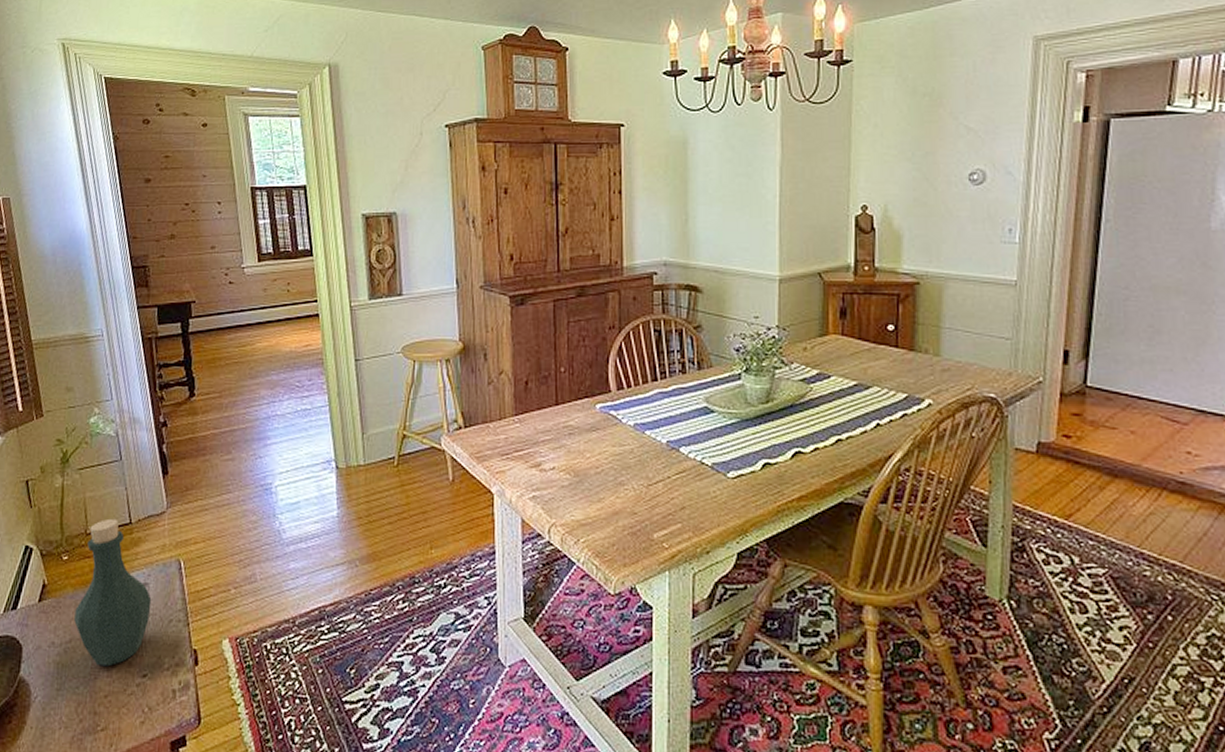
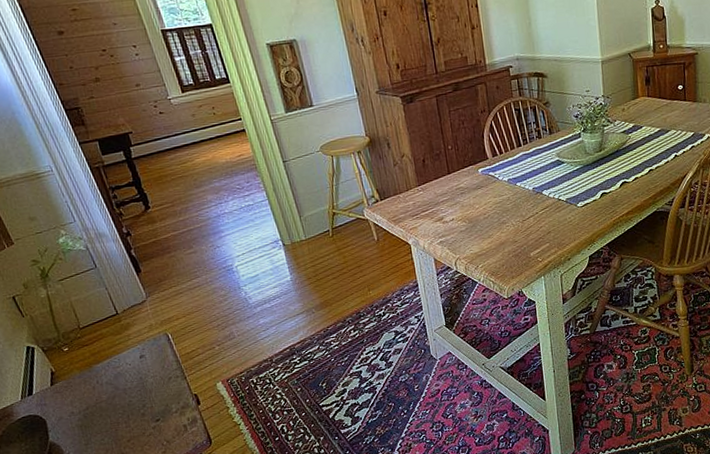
bottle: present [74,518,152,667] -> none [82,313,152,421]

